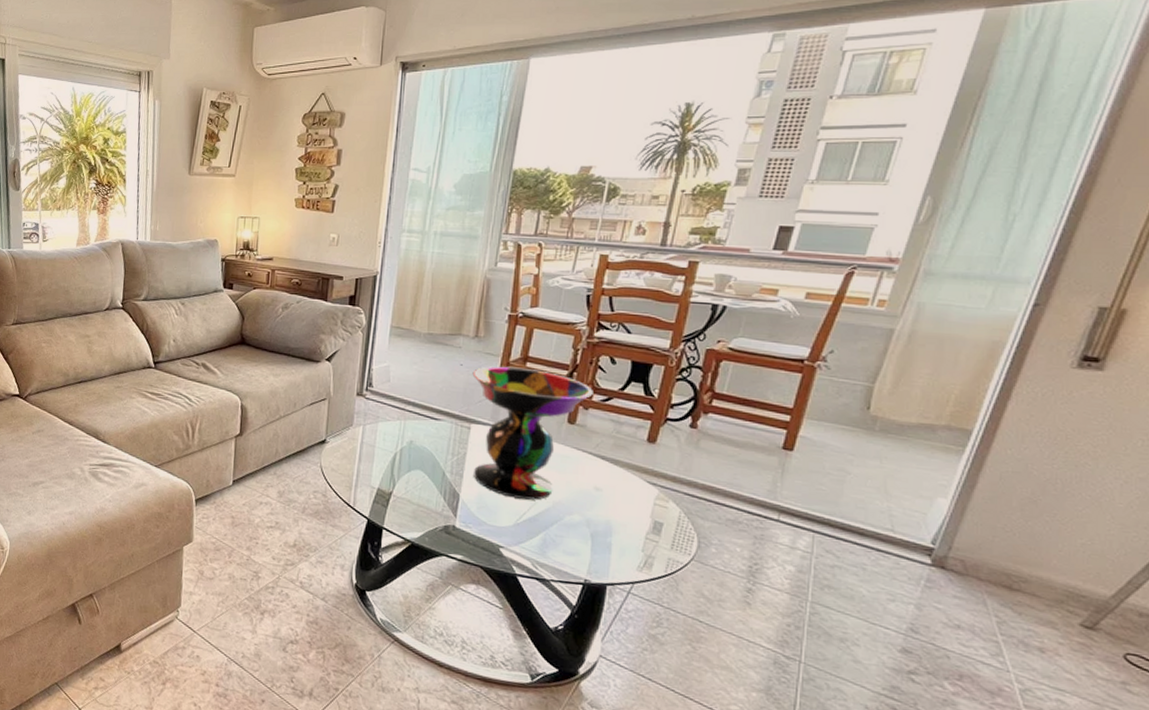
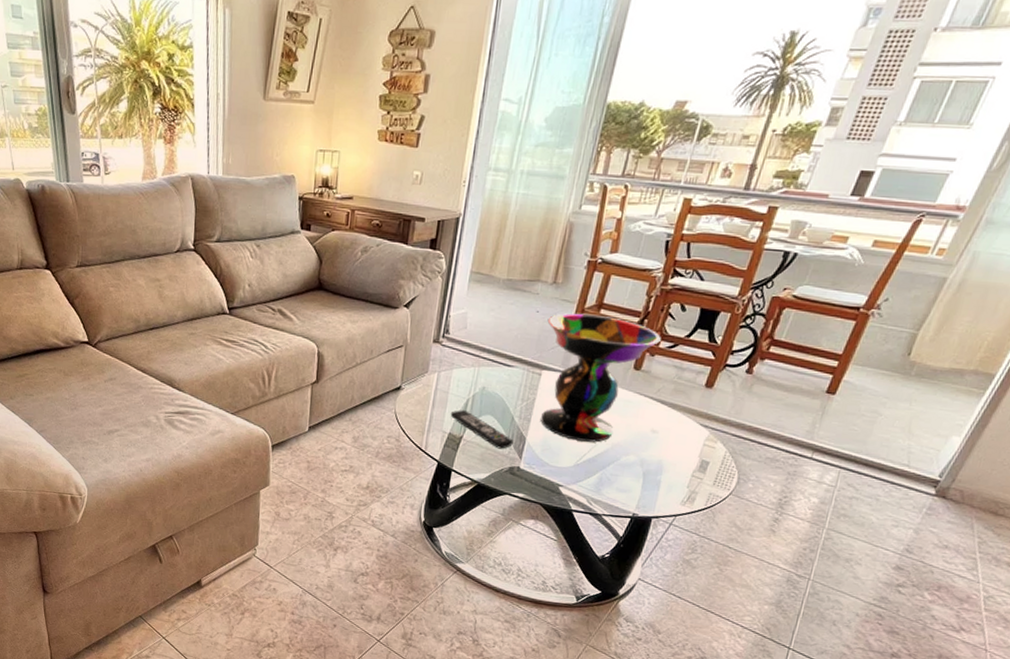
remote control: none [378,464,446,506] -> present [450,410,513,449]

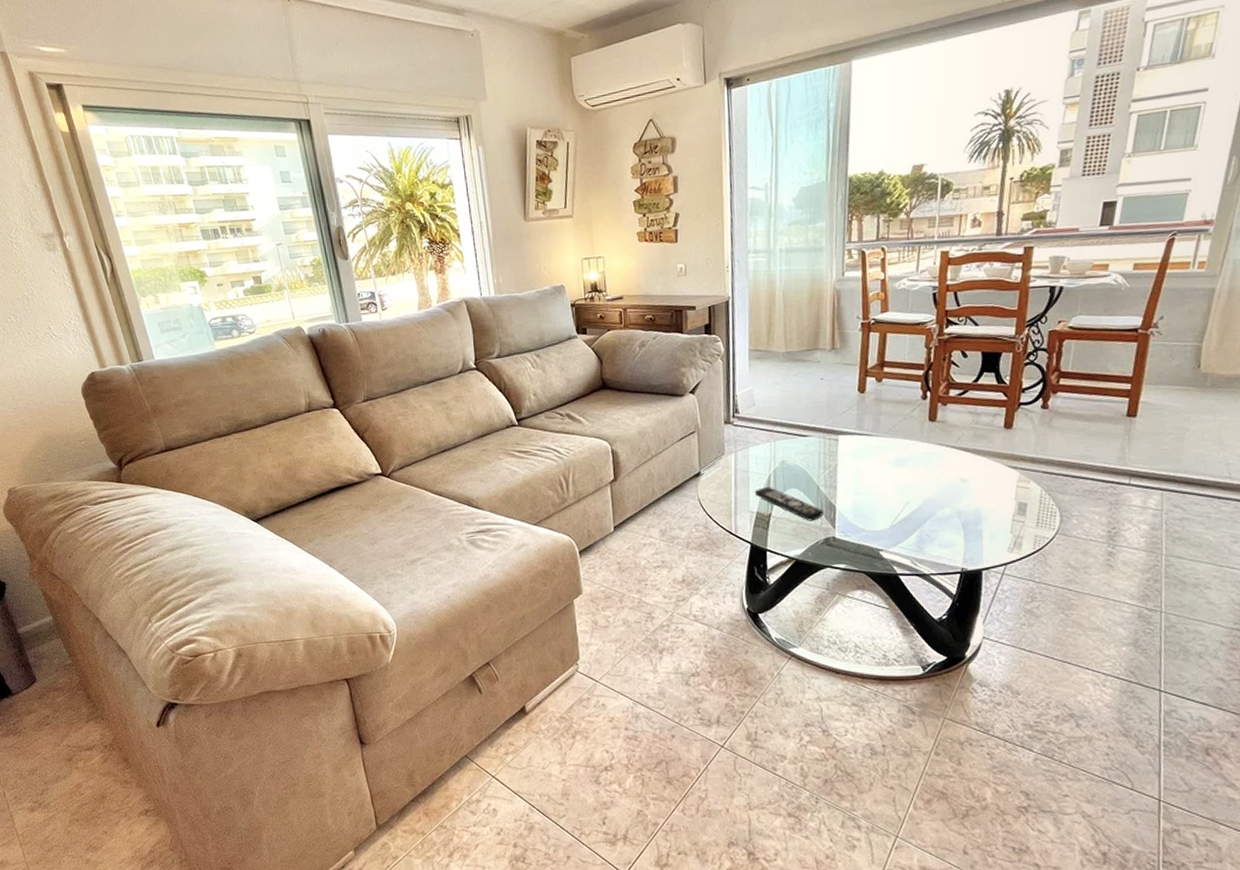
decorative bowl: present [540,313,661,443] -> none [833,373,950,501]

